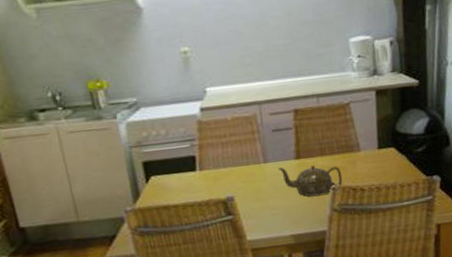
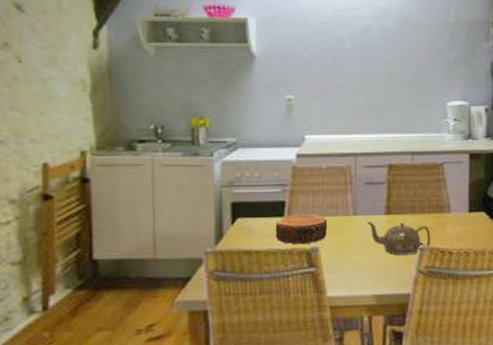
bowl: none [188,164,241,196] -> present [275,213,328,244]

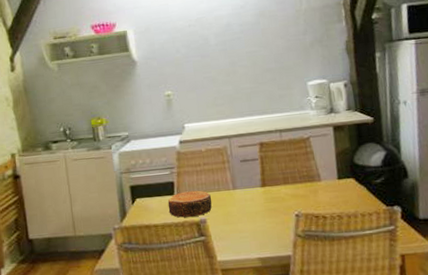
teapot: present [366,222,431,256] -> none [245,193,306,223]

